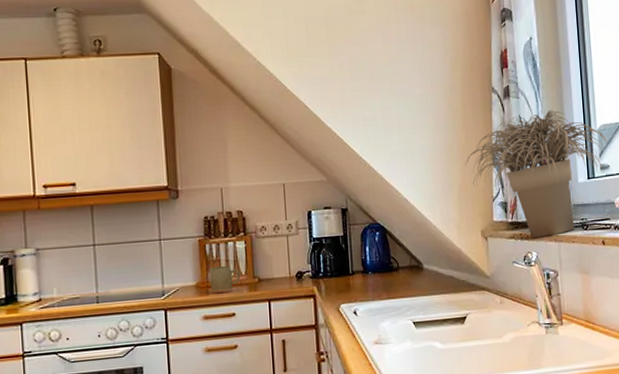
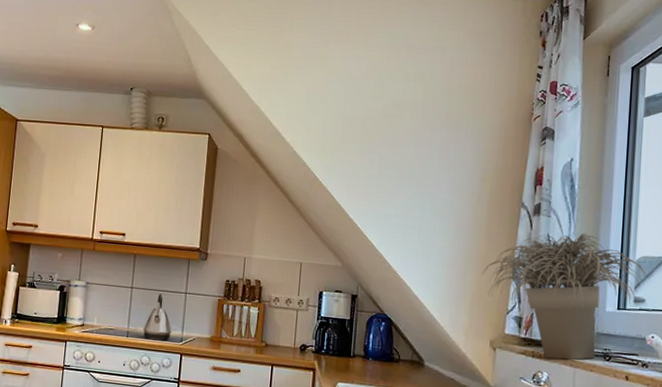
kettle: none [115,246,151,301] -> present [143,294,172,341]
mug: present [209,266,240,293] -> none [222,325,250,350]

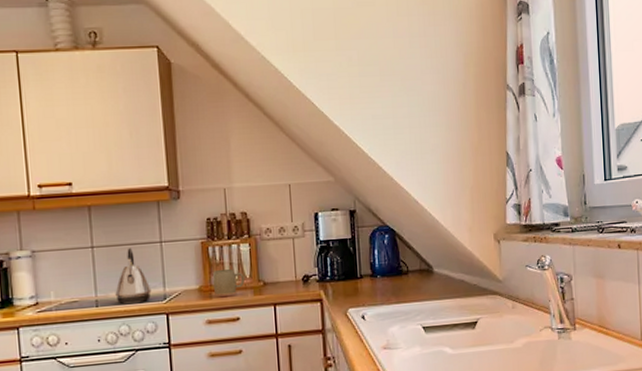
mug: none [222,325,250,350] -> present [212,269,245,297]
potted plant: present [481,232,647,360] -> none [477,108,626,241]

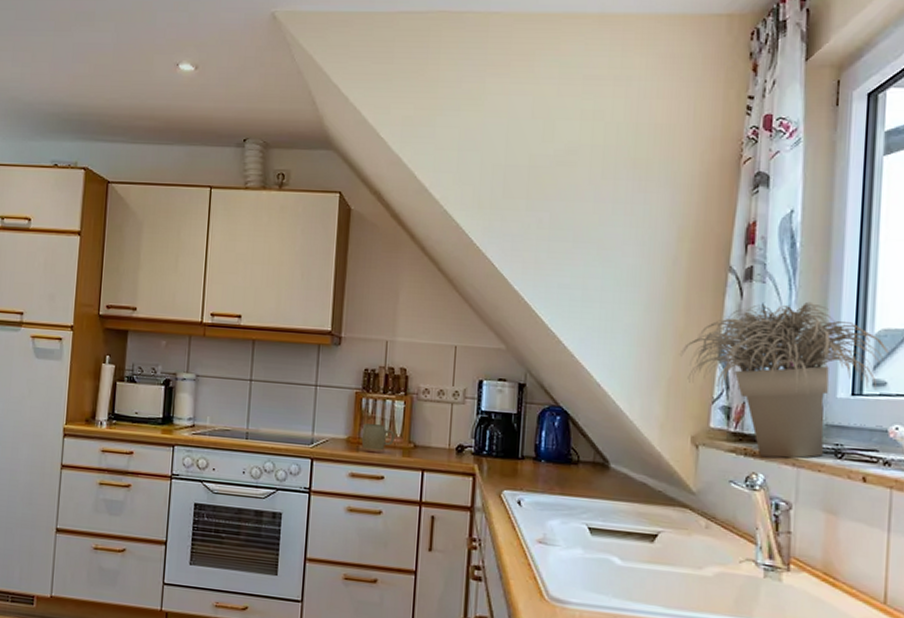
kettle: present [115,248,152,305] -> none [265,387,300,444]
potted plant: none [477,108,626,241] -> present [679,301,888,458]

